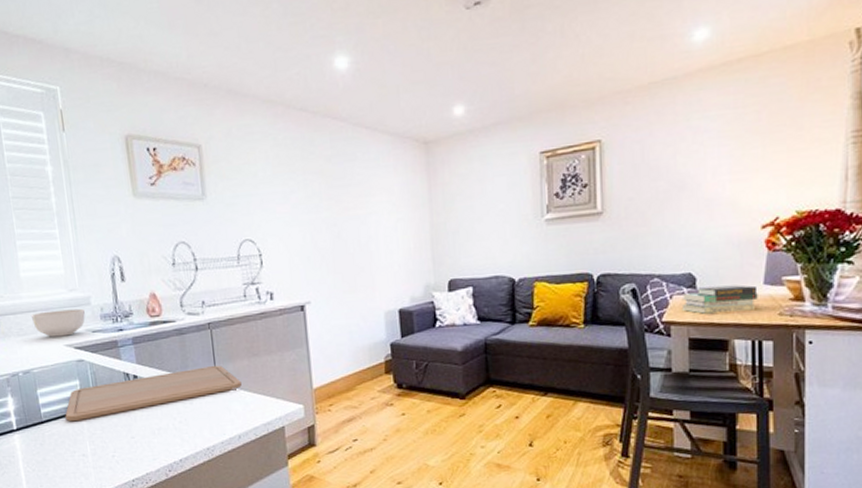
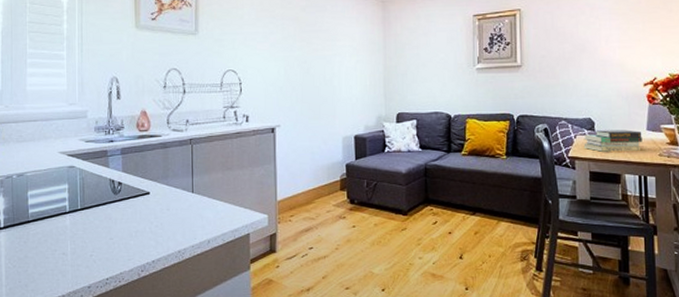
bowl: present [30,308,86,337] -> none [31,120,82,145]
chopping board: present [65,365,242,422] -> none [51,176,215,222]

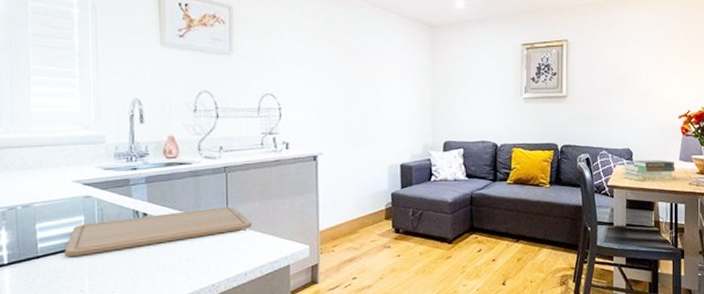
chopping board: none [51,176,215,222] -> present [64,206,252,257]

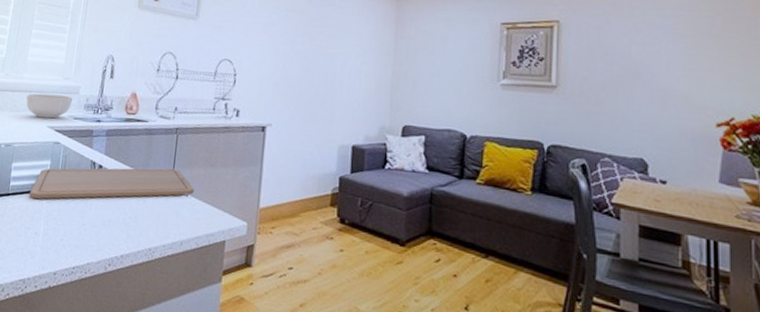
bowl: none [37,146,99,173] -> present [26,93,73,119]
books: present [622,160,675,181] -> none [632,175,713,208]

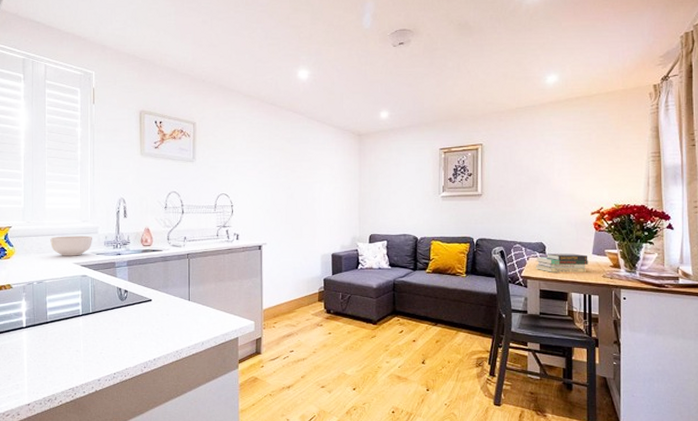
chopping board: present [29,168,194,199] -> none [66,286,208,324]
books: none [632,175,713,208] -> present [535,253,588,272]

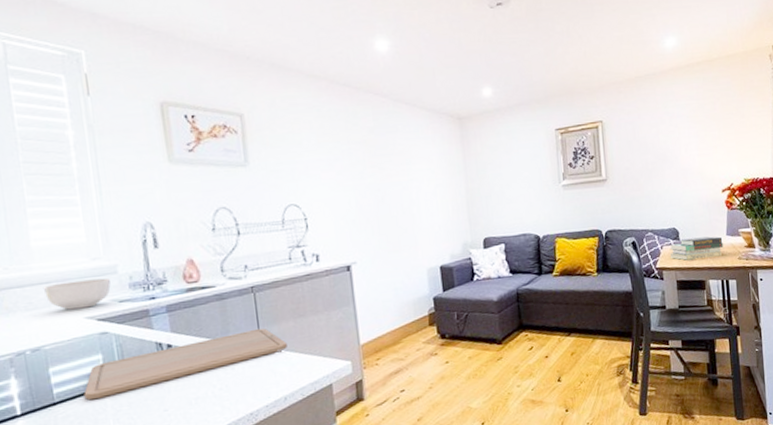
chopping board: none [66,286,208,324] -> present [83,328,287,400]

